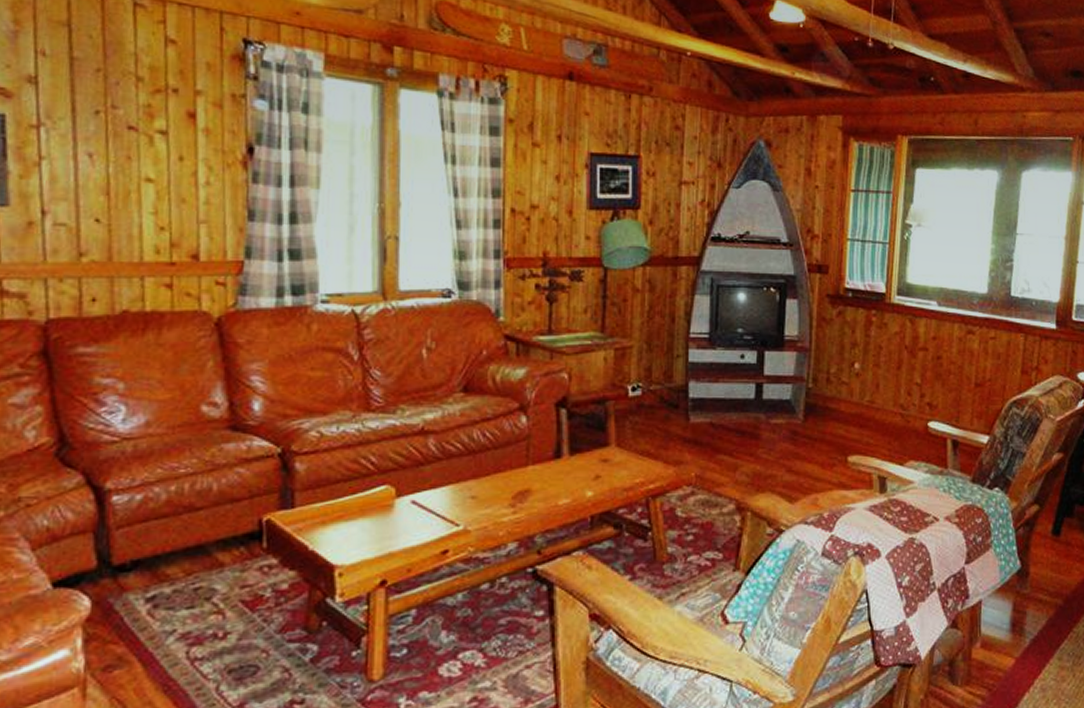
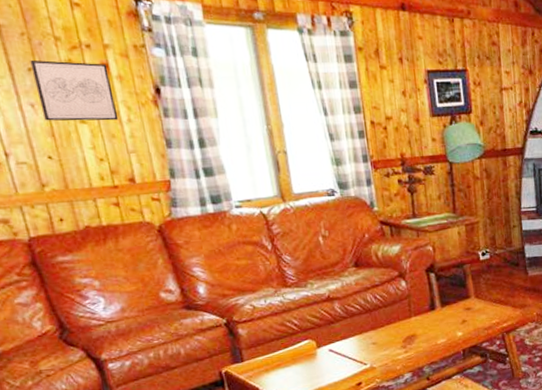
wall art: none [99,101,195,182] -> present [30,59,119,121]

